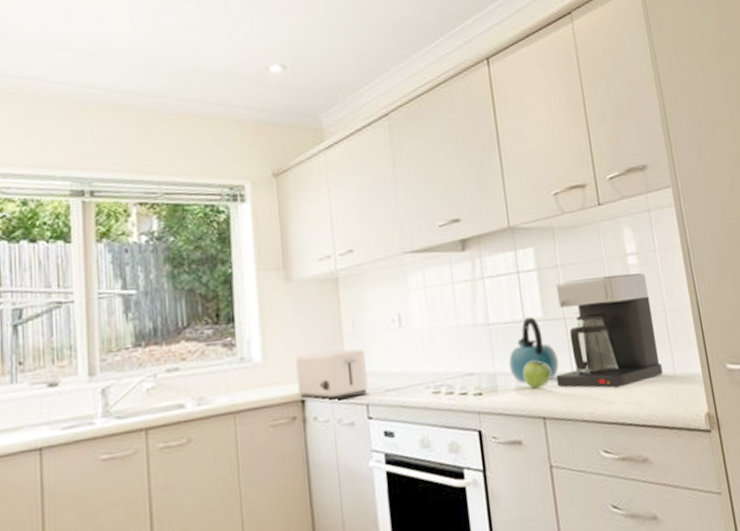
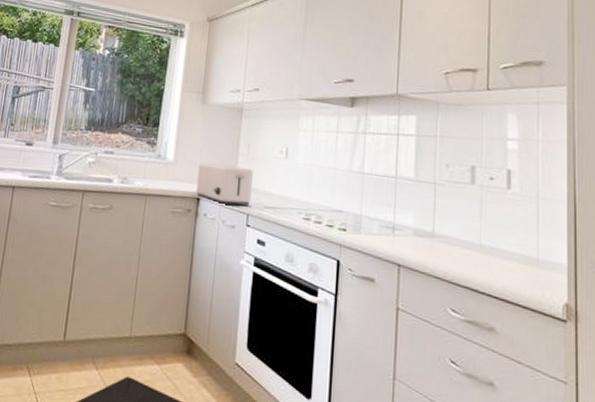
kettle: present [508,317,559,384] -> none [375,174,422,234]
fruit: present [522,360,551,389] -> none [386,213,413,239]
coffee maker: present [555,273,663,389] -> none [416,151,525,258]

